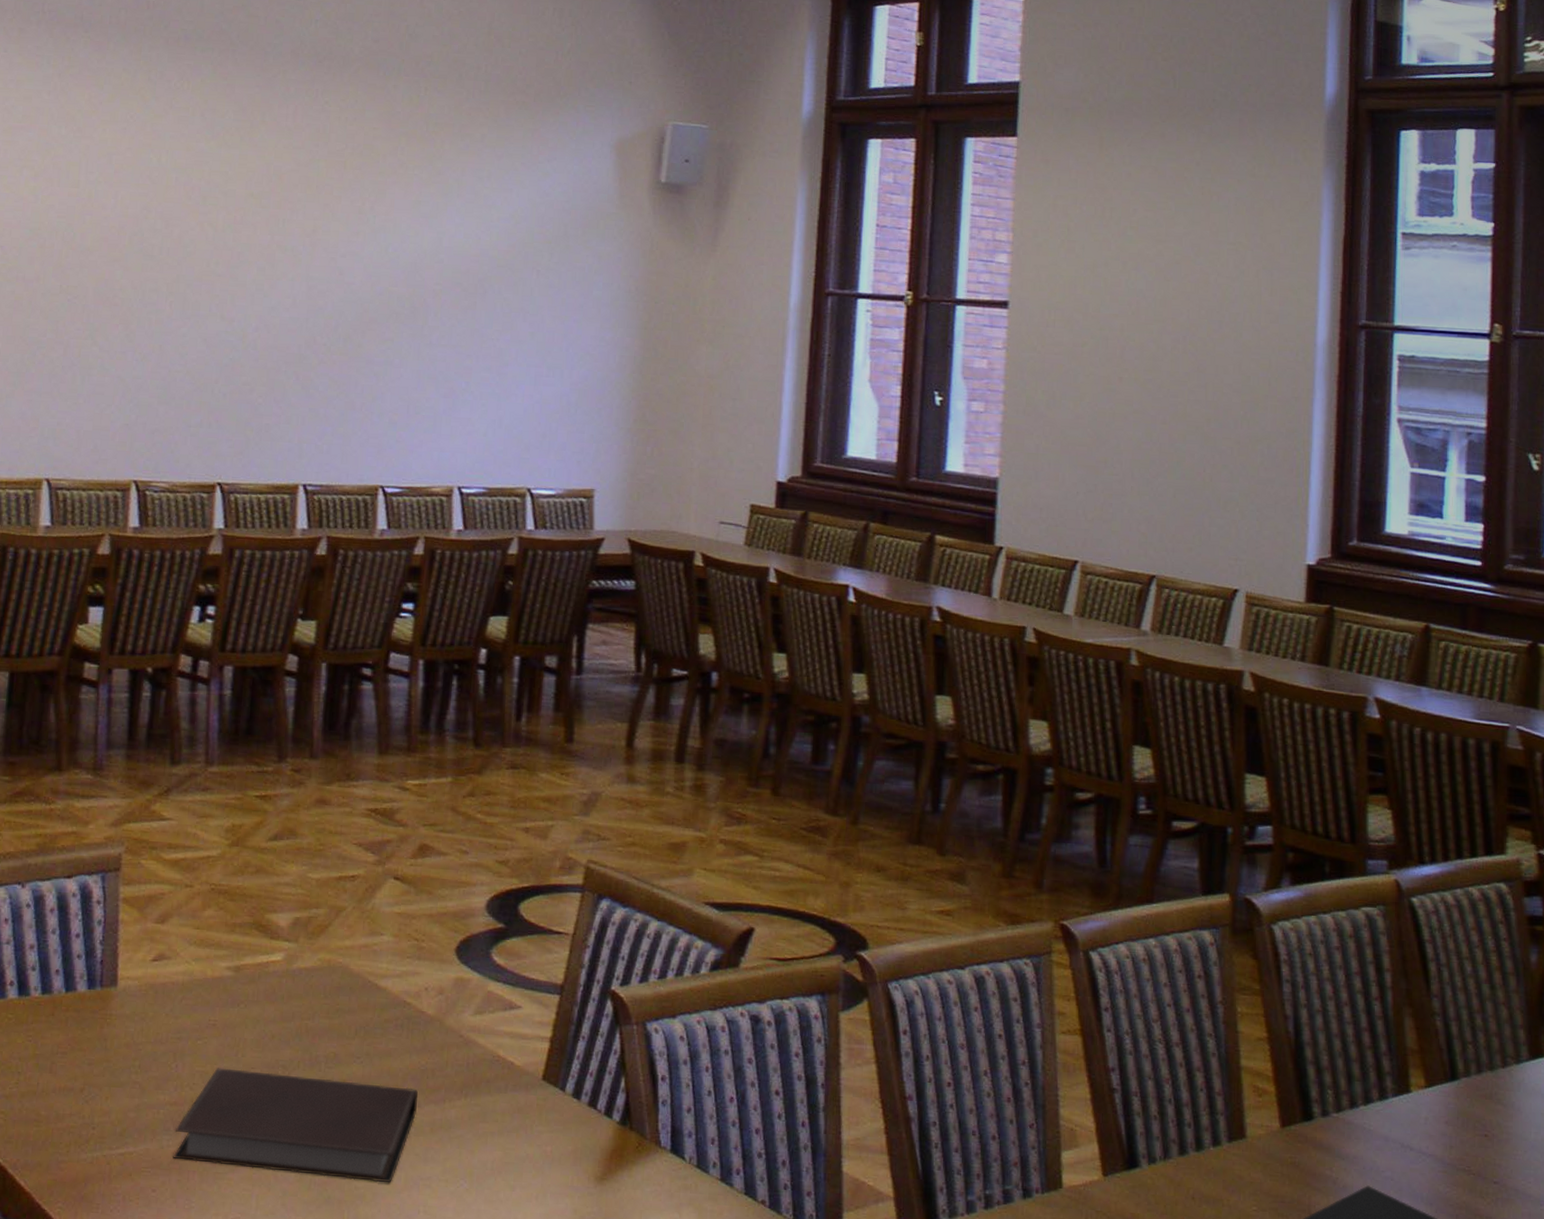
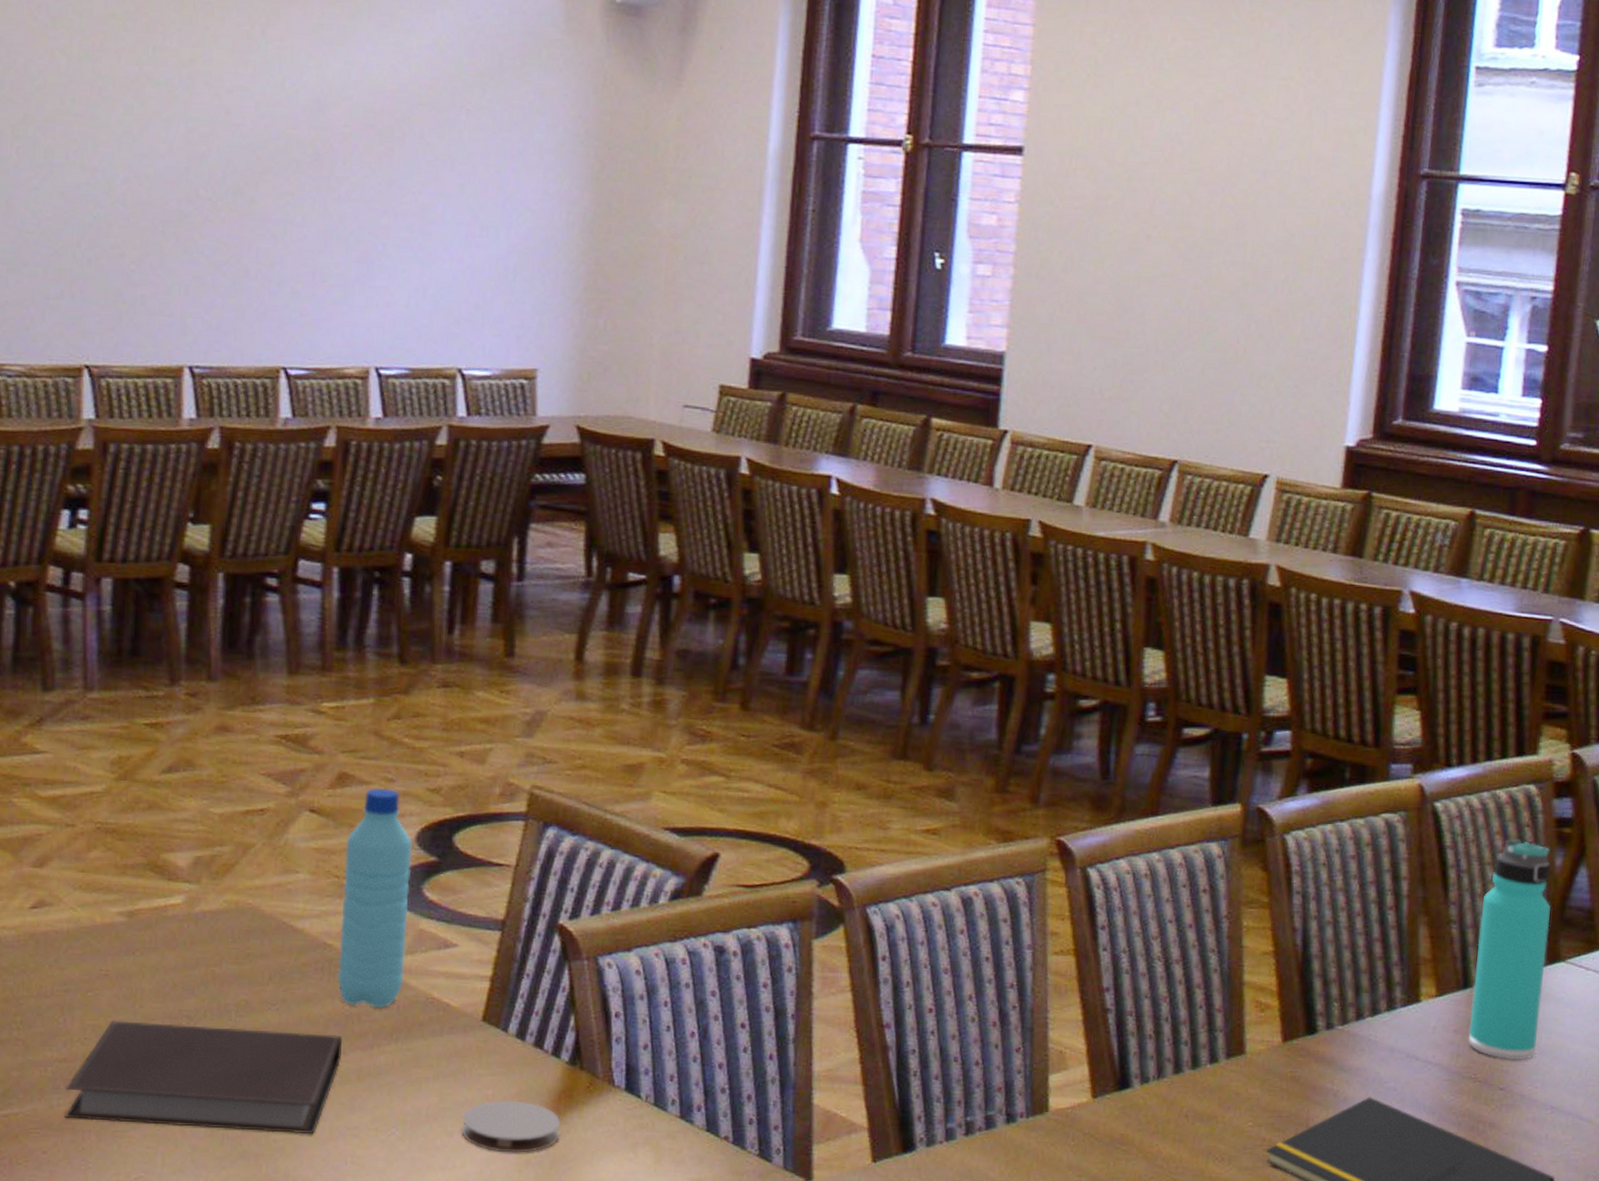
water bottle: none [415,859,482,1064] -> present [337,788,412,1008]
coaster: none [522,1157,612,1210] -> present [461,1100,561,1153]
thermos bottle: none [1459,934,1530,1154] -> present [1468,838,1551,1060]

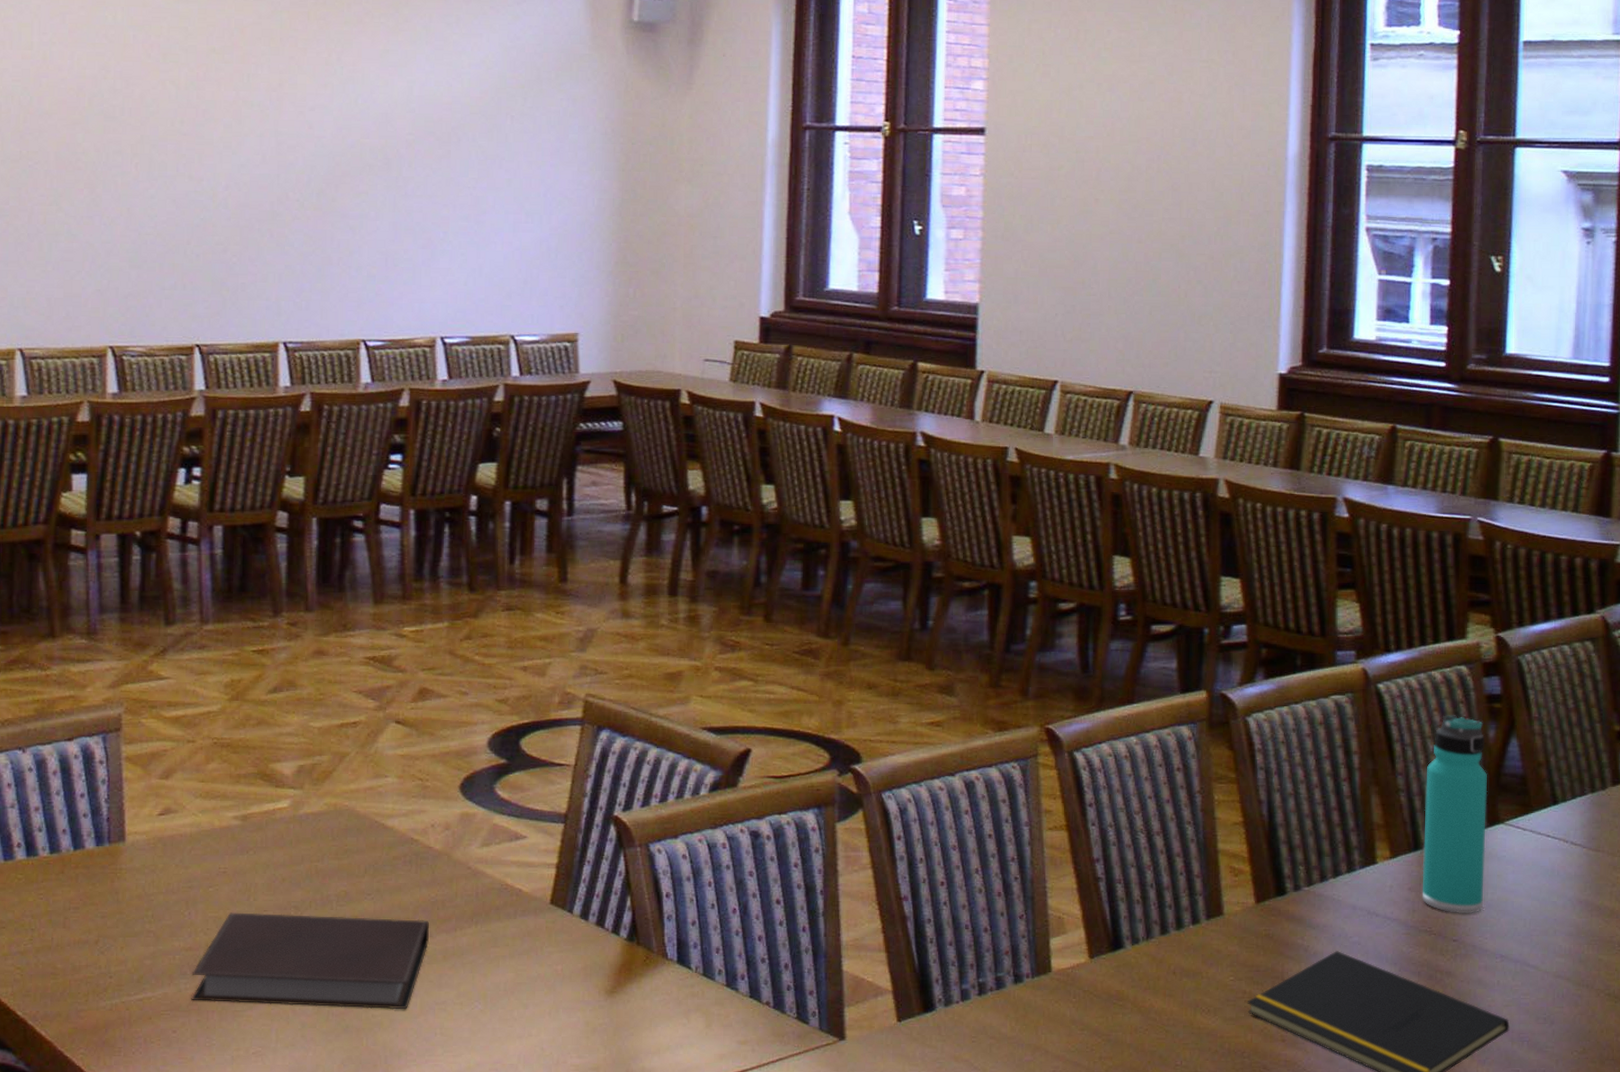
water bottle: present [337,788,412,1008] -> none [423,701,485,894]
coaster: present [461,1100,561,1153] -> none [535,974,622,1022]

